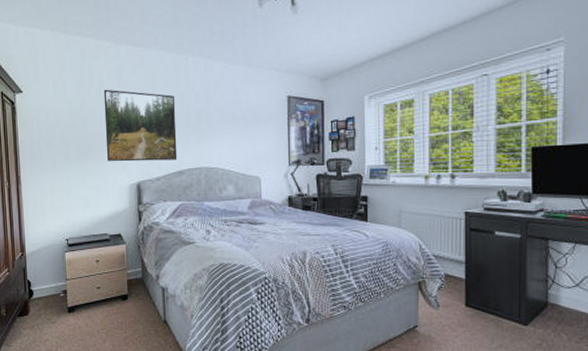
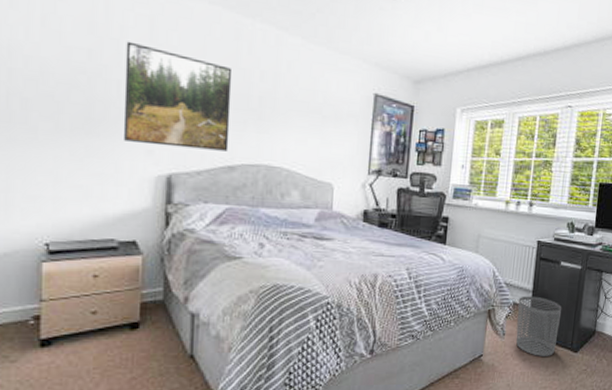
waste bin: none [450,267,503,329] -> present [515,296,562,356]

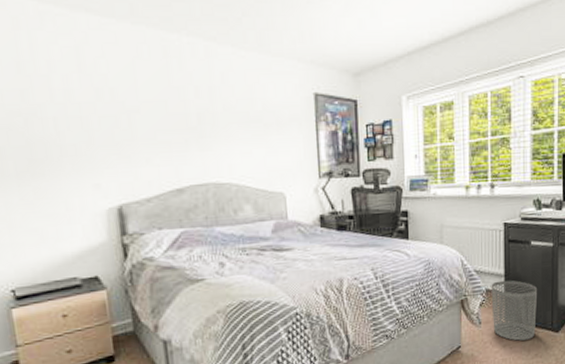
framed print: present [123,41,233,152] -> none [55,76,175,179]

